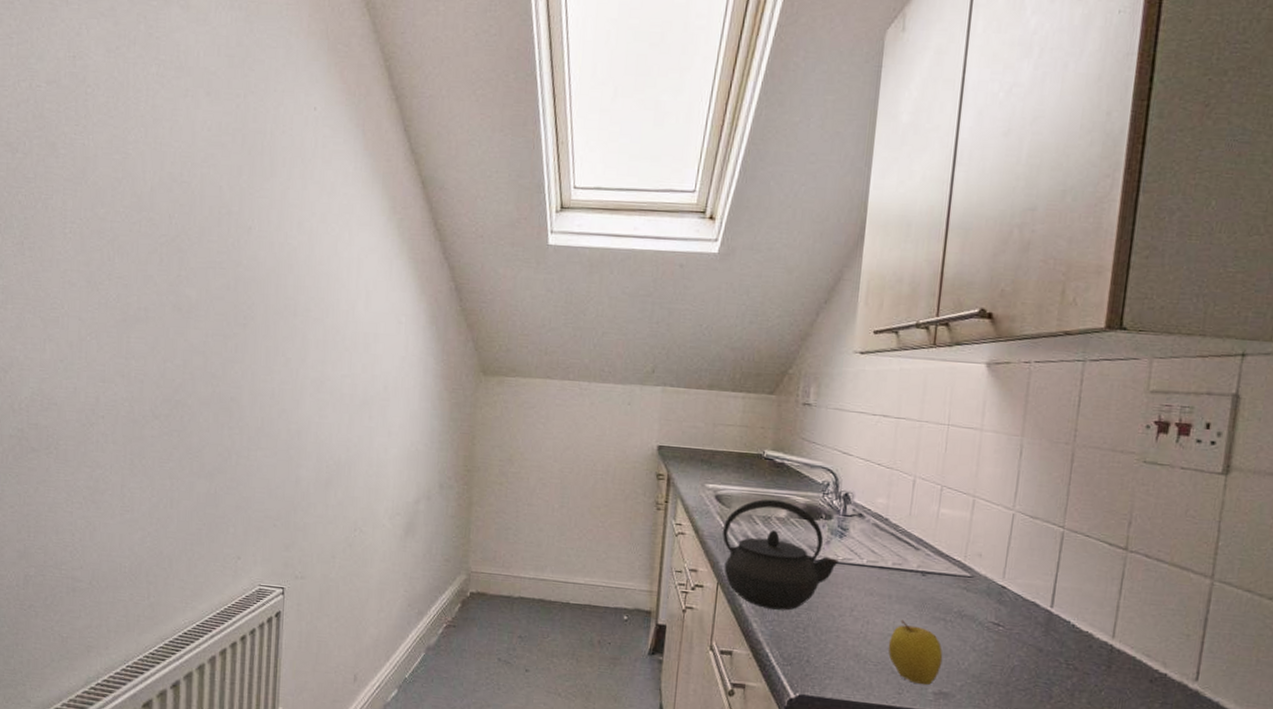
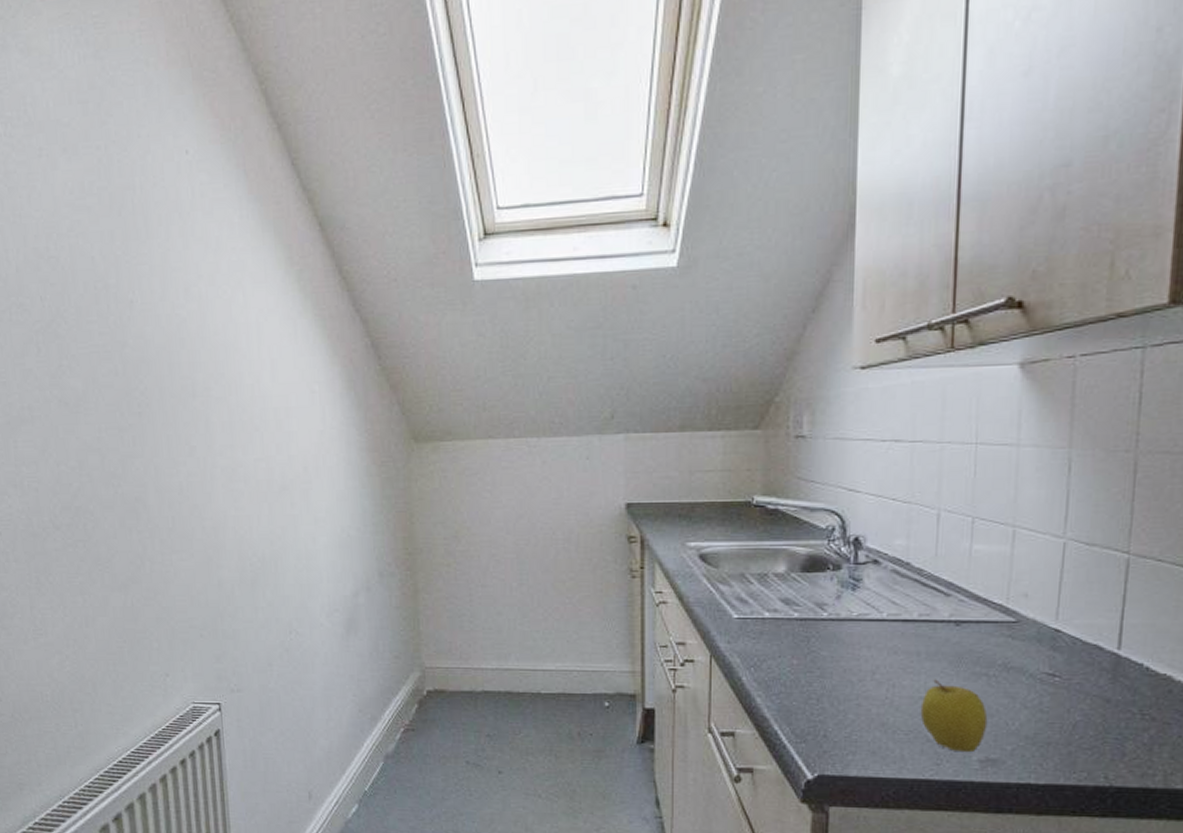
kettle: present [723,499,839,611] -> none [712,553,853,680]

